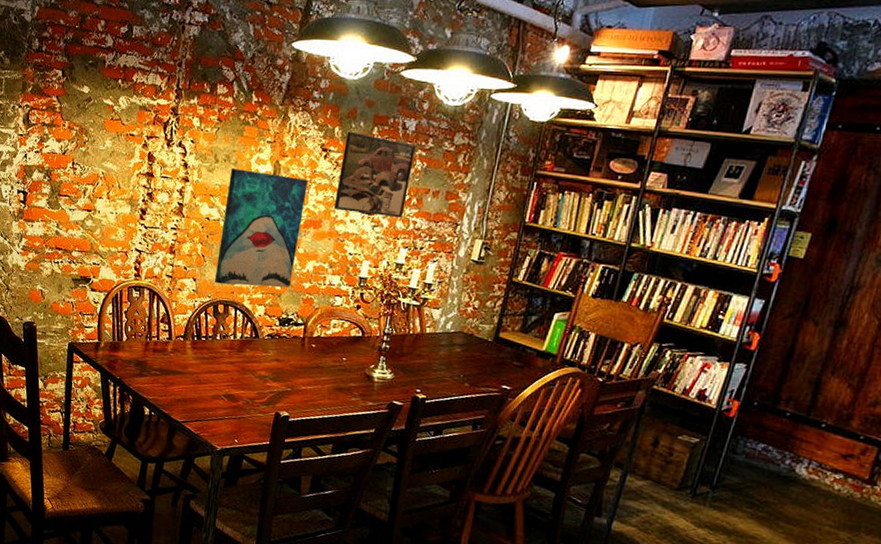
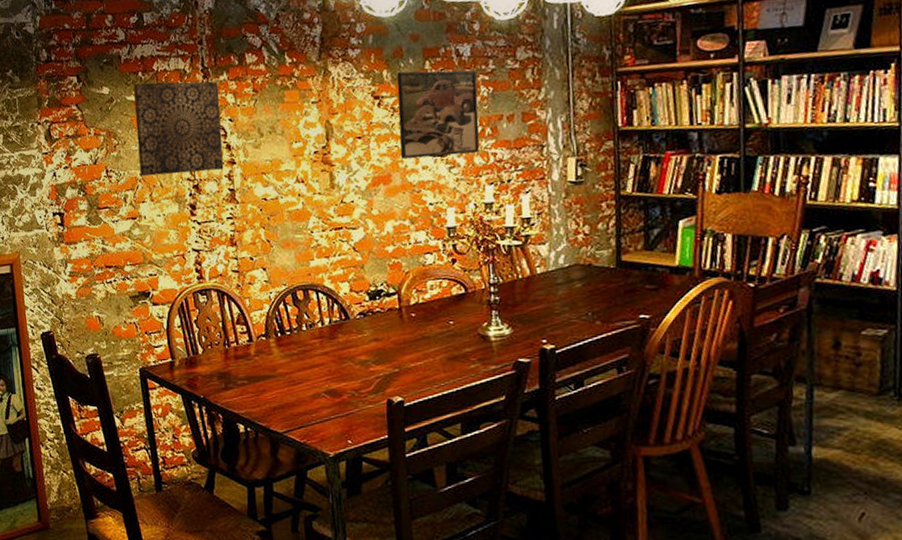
wall art: none [103,89,188,185] -> present [133,81,224,176]
wall art: present [214,168,308,288] -> none [278,133,373,268]

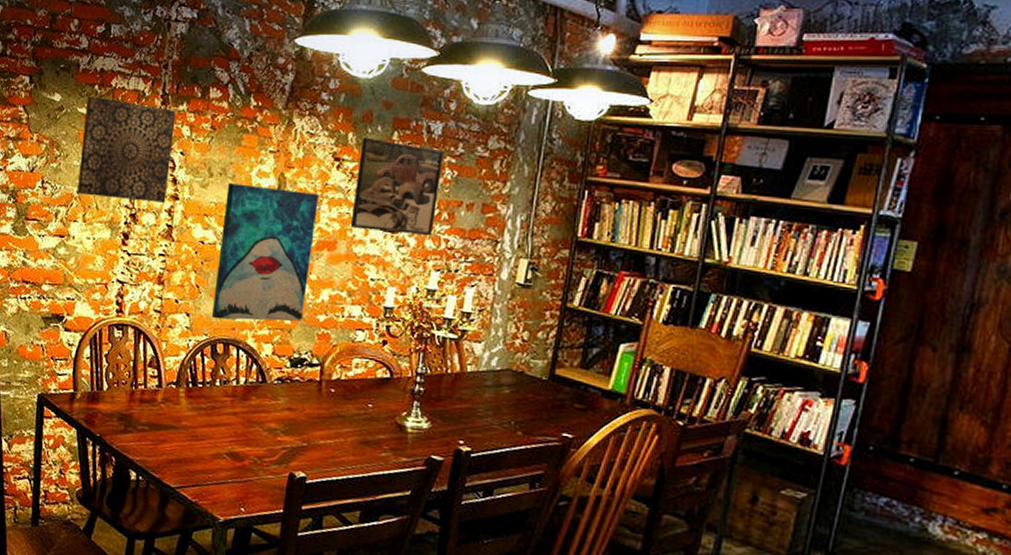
wall art: none [278,133,373,268] -> present [211,182,319,322]

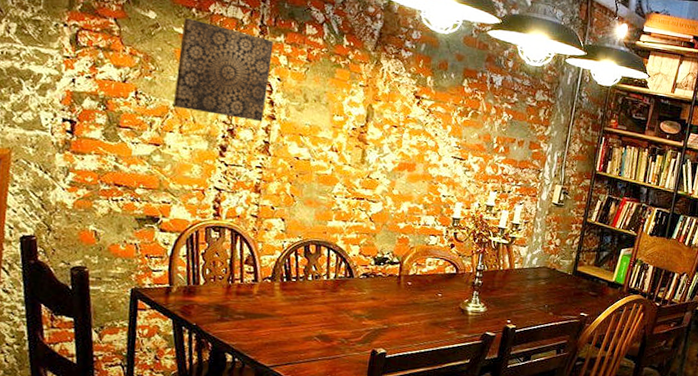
wall art: present [211,182,319,322] -> none [305,108,402,228]
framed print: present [350,137,444,236] -> none [427,81,503,164]

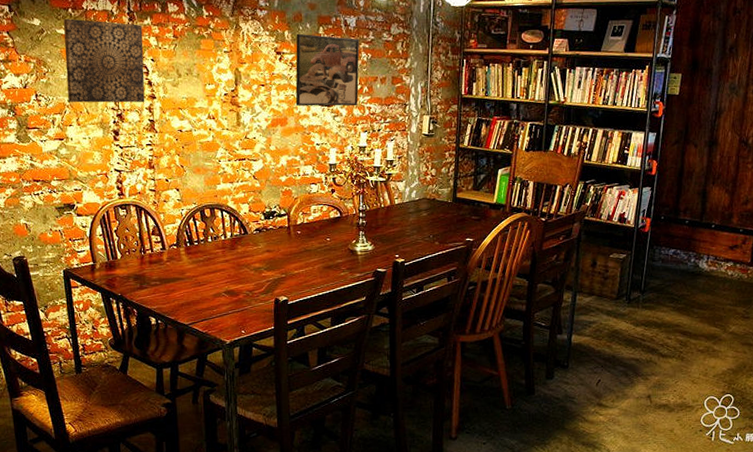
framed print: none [427,81,503,164] -> present [295,33,360,107]

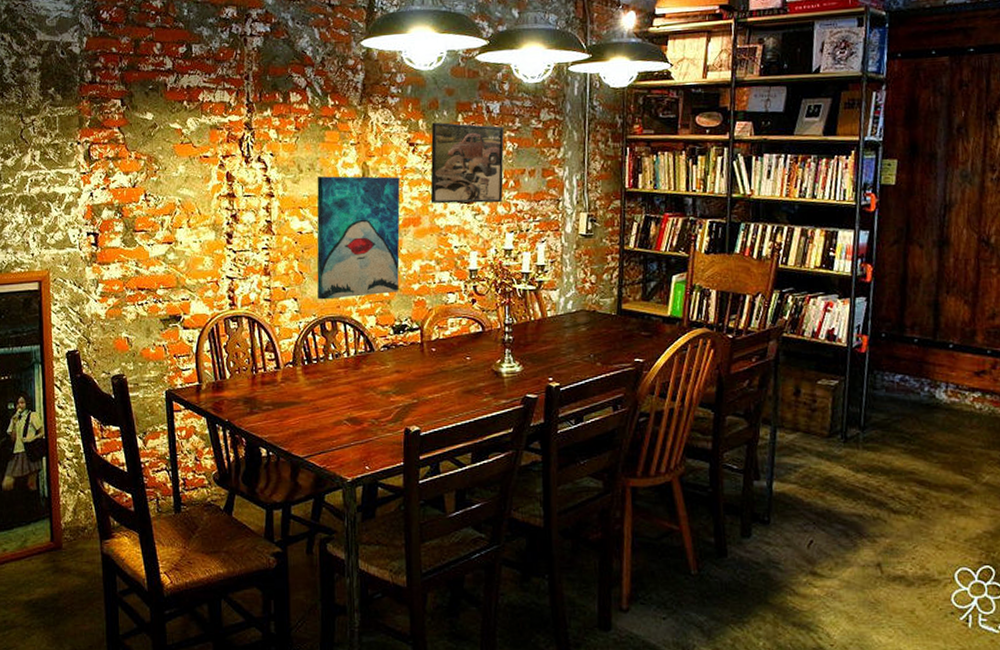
wall art: present [63,18,145,103] -> none [177,111,263,203]
wall art: none [194,80,269,190] -> present [316,175,400,300]

